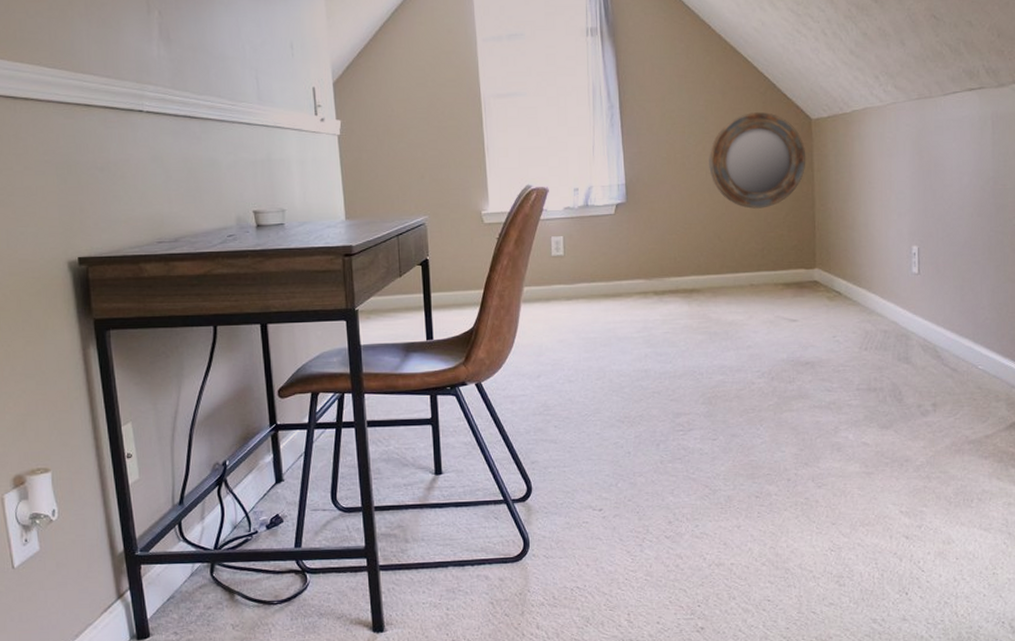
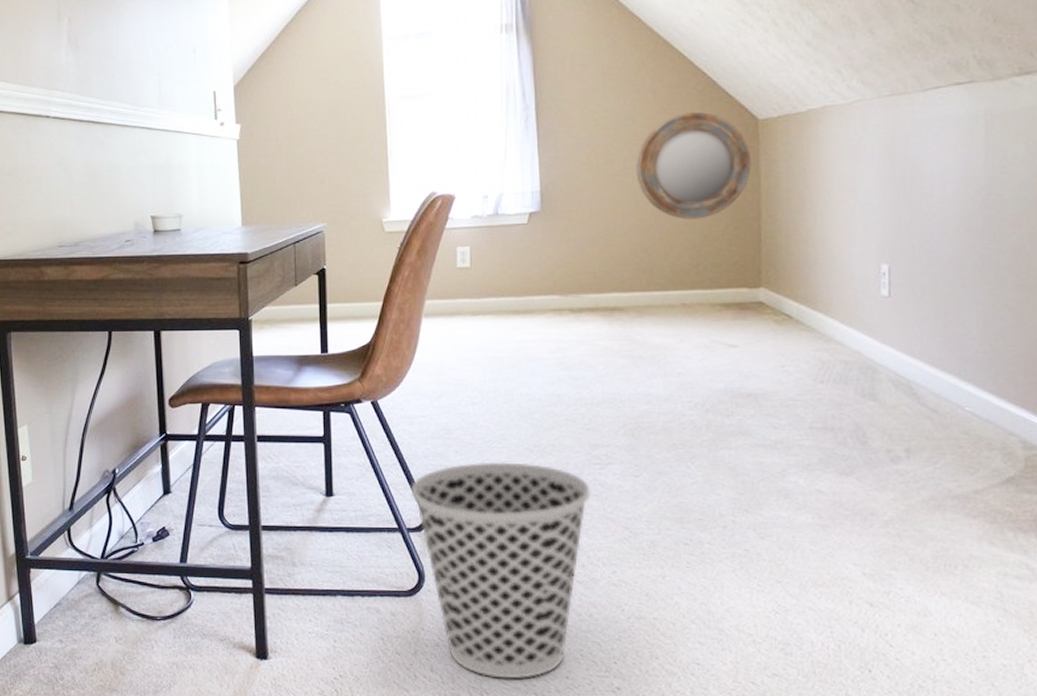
wastebasket: none [514,433,675,629] -> present [410,462,590,679]

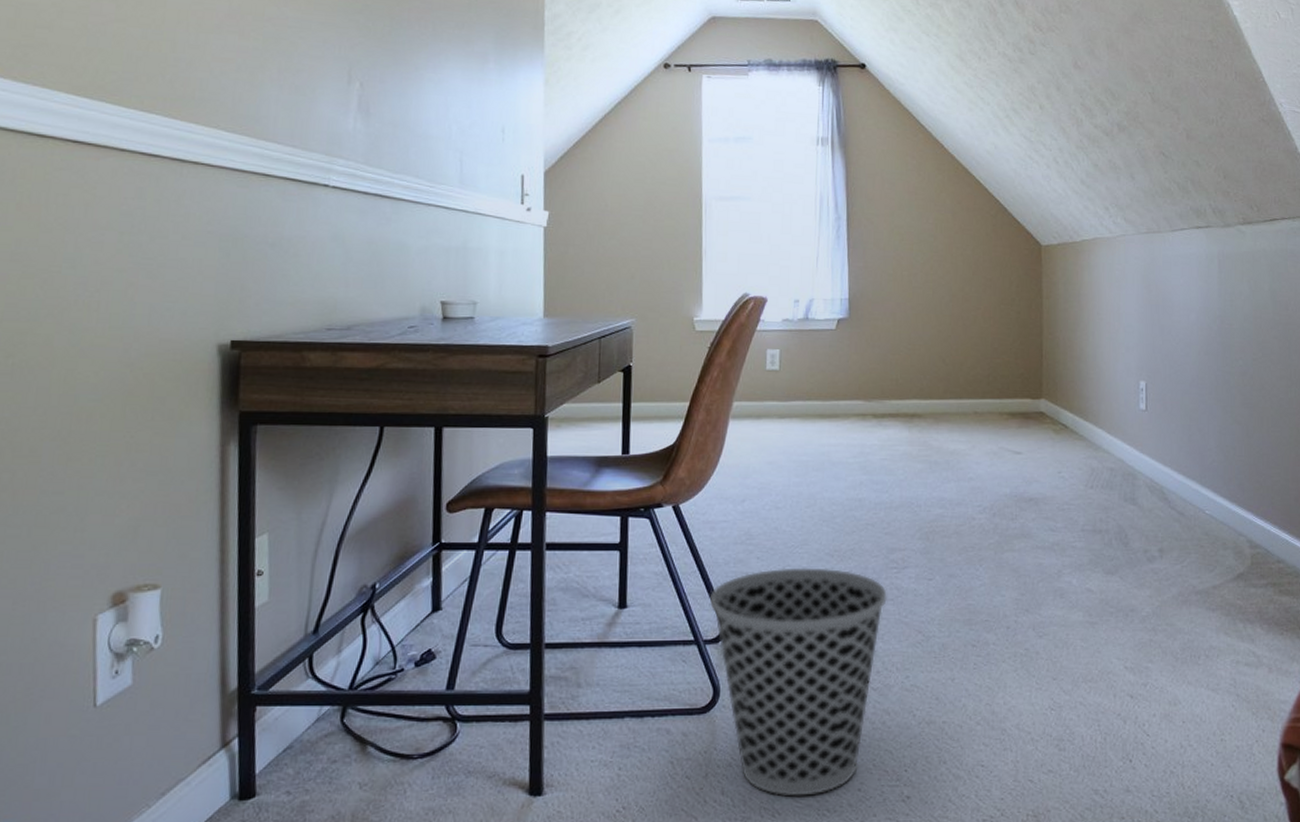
home mirror: present [636,112,751,219] -> none [936,234,1035,333]

